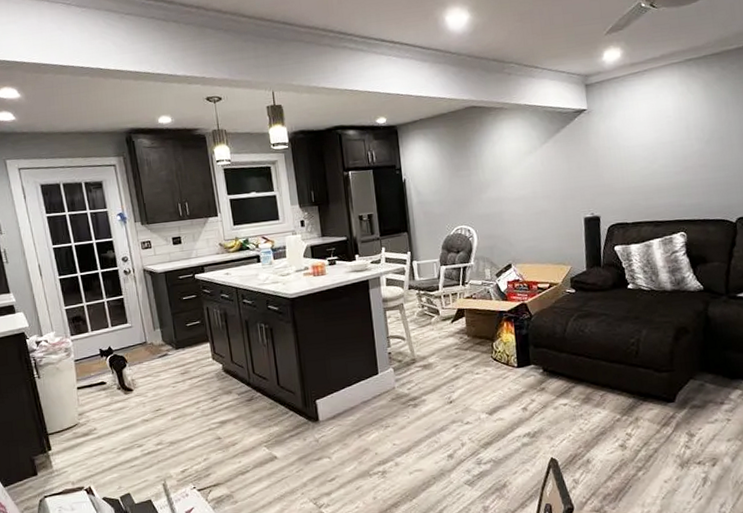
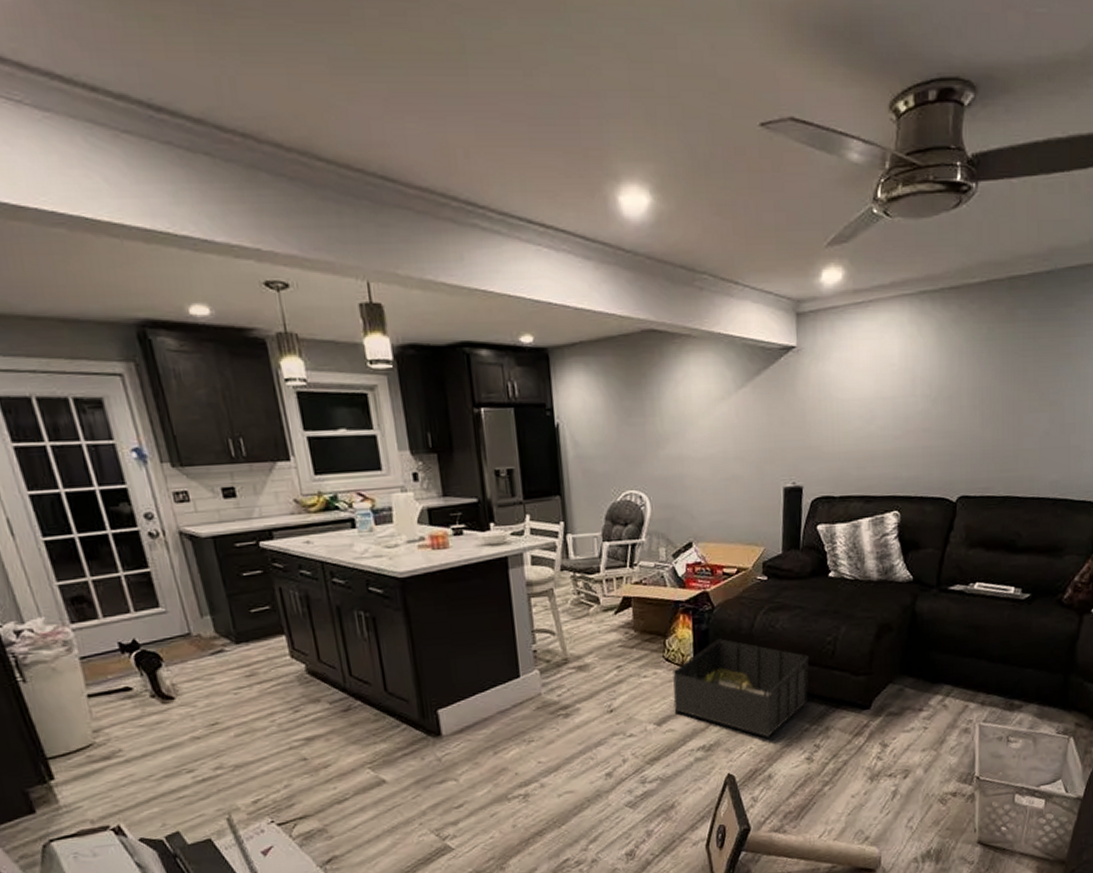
storage bin: none [500,342,617,426] -> present [673,639,809,737]

